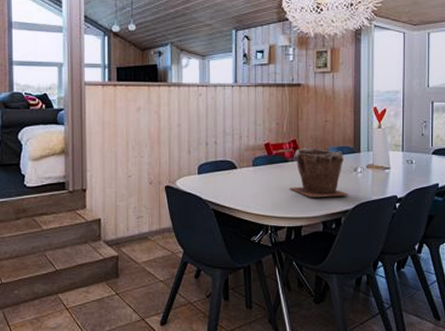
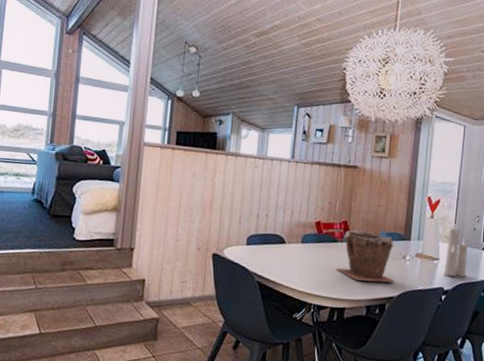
candle: none [395,131,418,184] -> present [443,223,469,277]

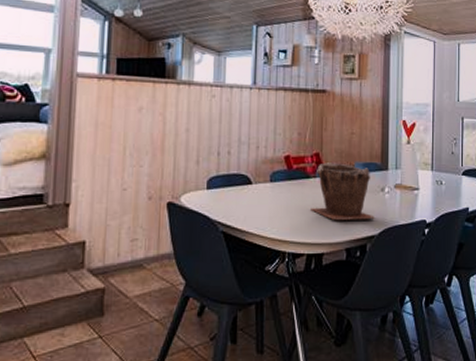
candle: present [443,223,469,277] -> none [424,148,448,207]

